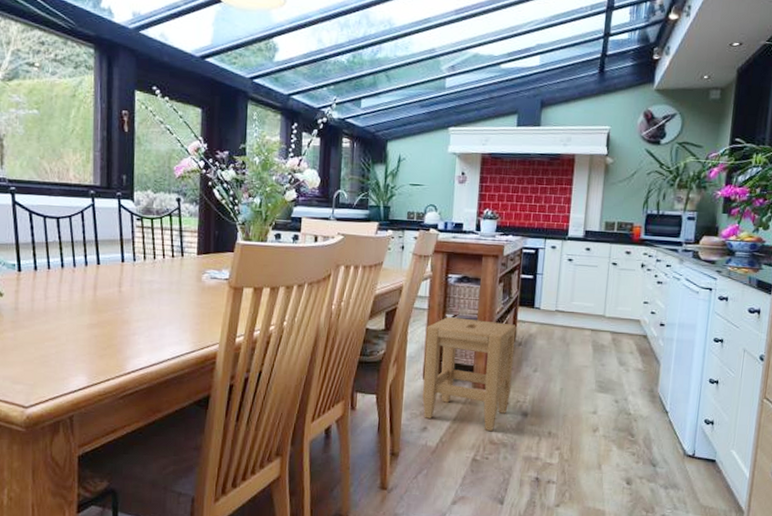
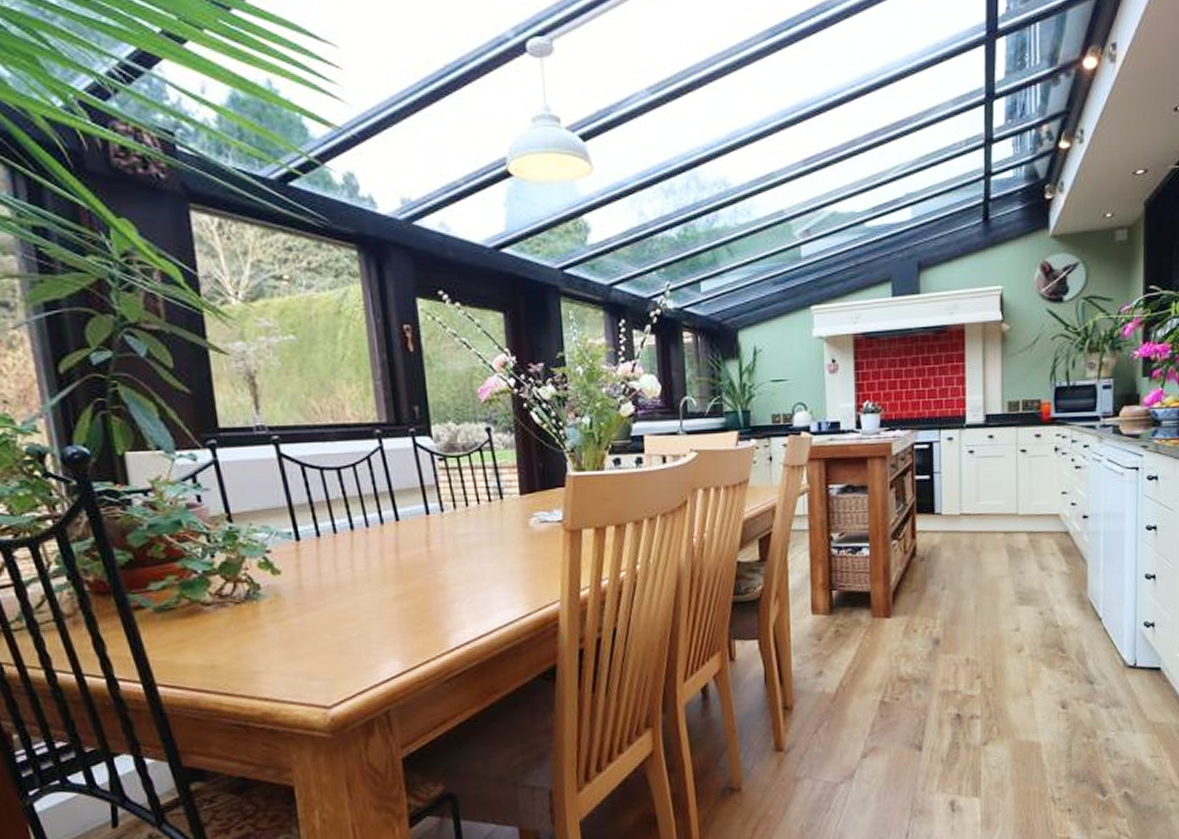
stool: present [422,316,517,432] -> none [810,535,917,667]

